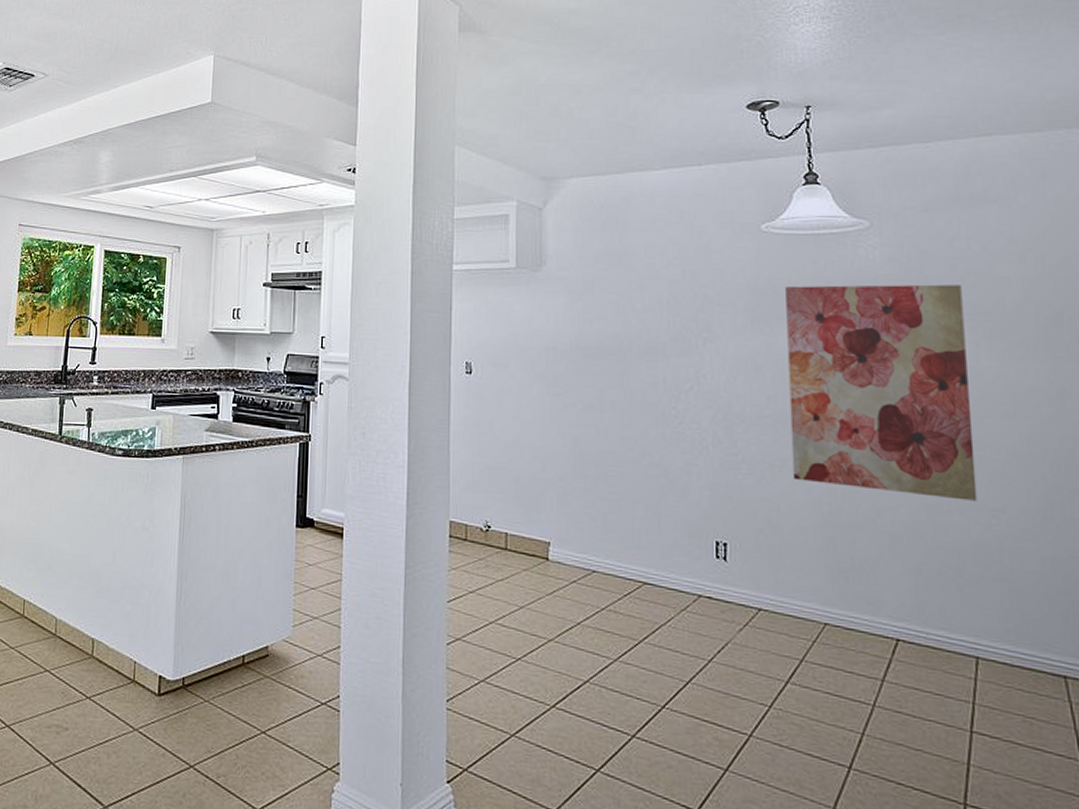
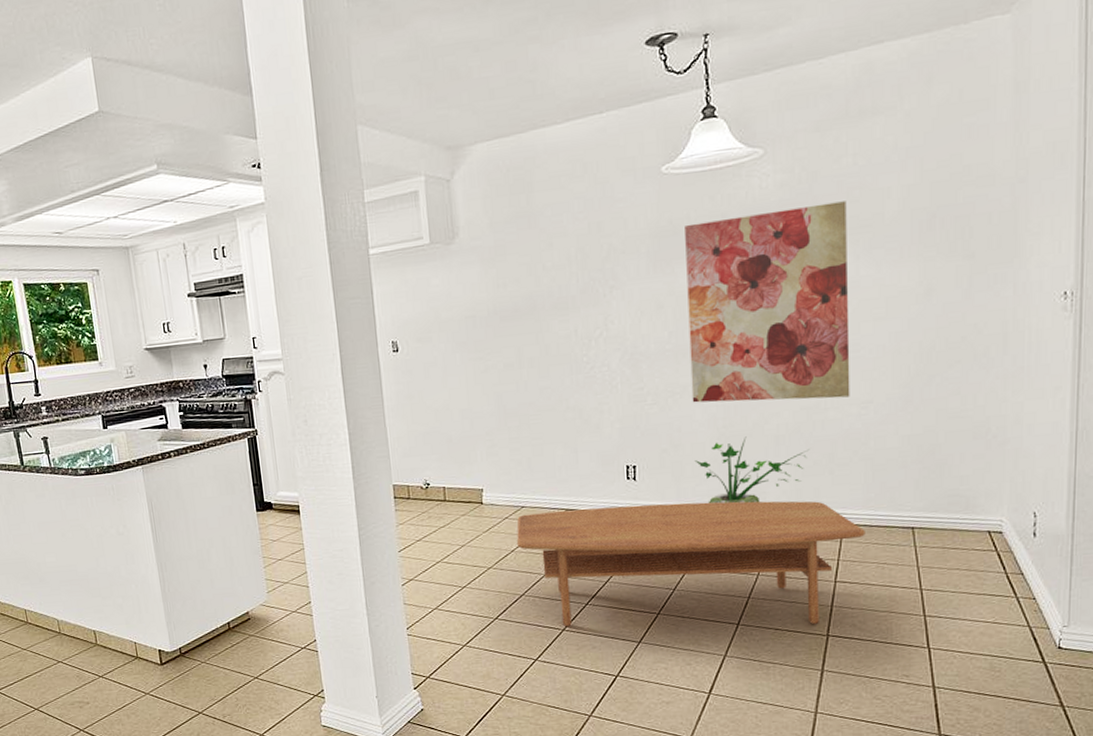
coffee table: none [584,581,1006,787] -> present [516,501,865,627]
potted plant: none [795,529,932,613] -> present [694,436,810,504]

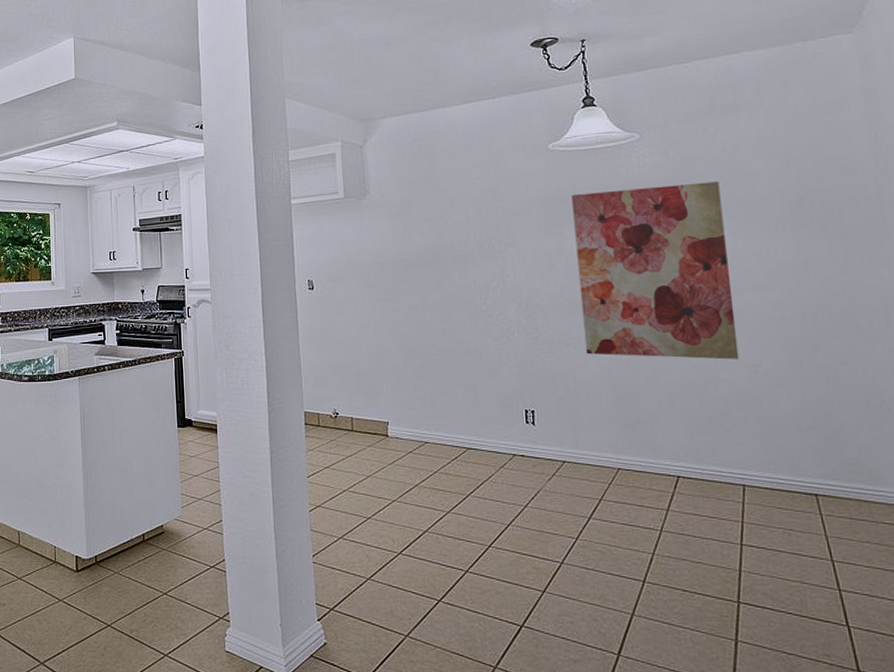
coffee table: present [516,501,865,627] -> none [420,449,768,590]
potted plant: present [694,436,810,504] -> none [591,390,704,457]

